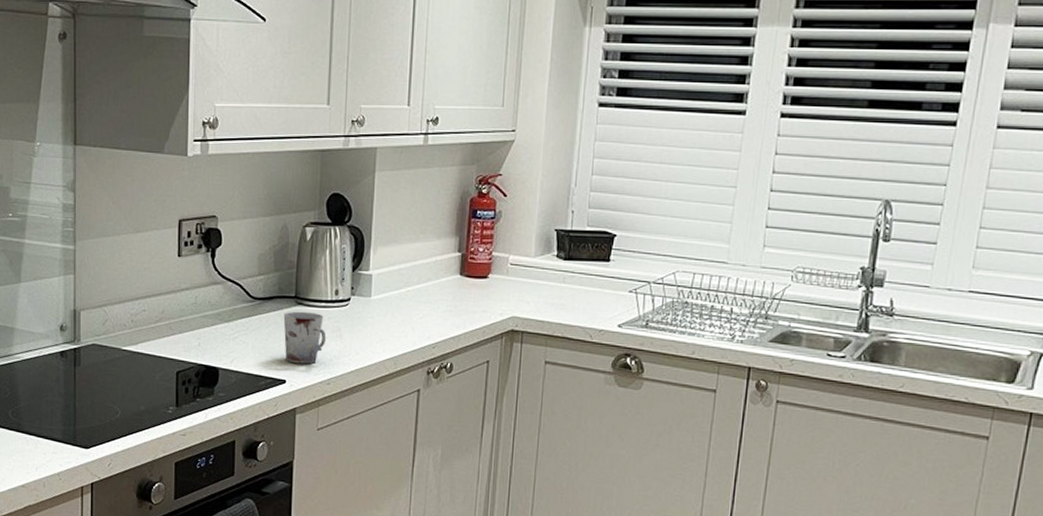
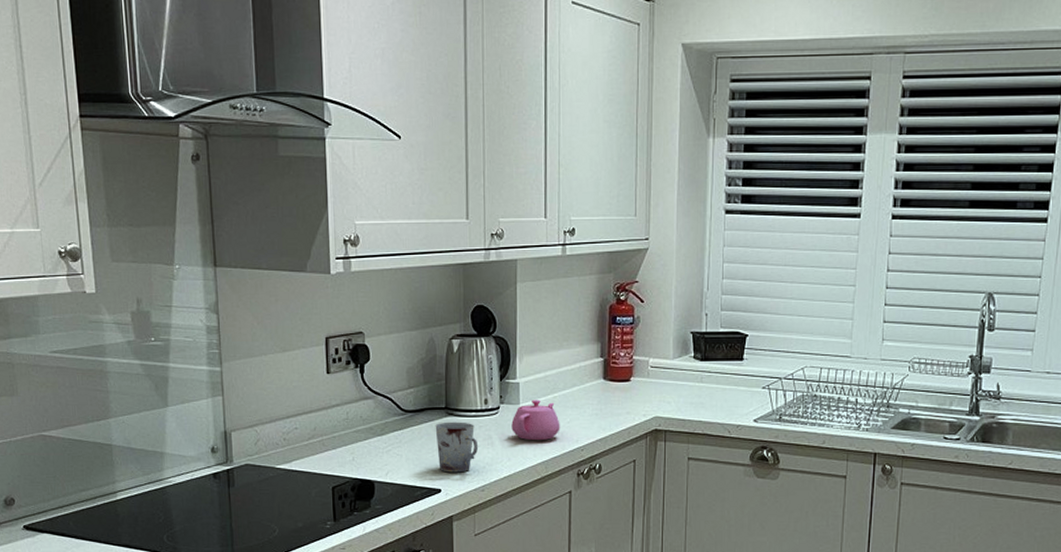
teapot: none [361,292,412,335] -> present [511,400,560,440]

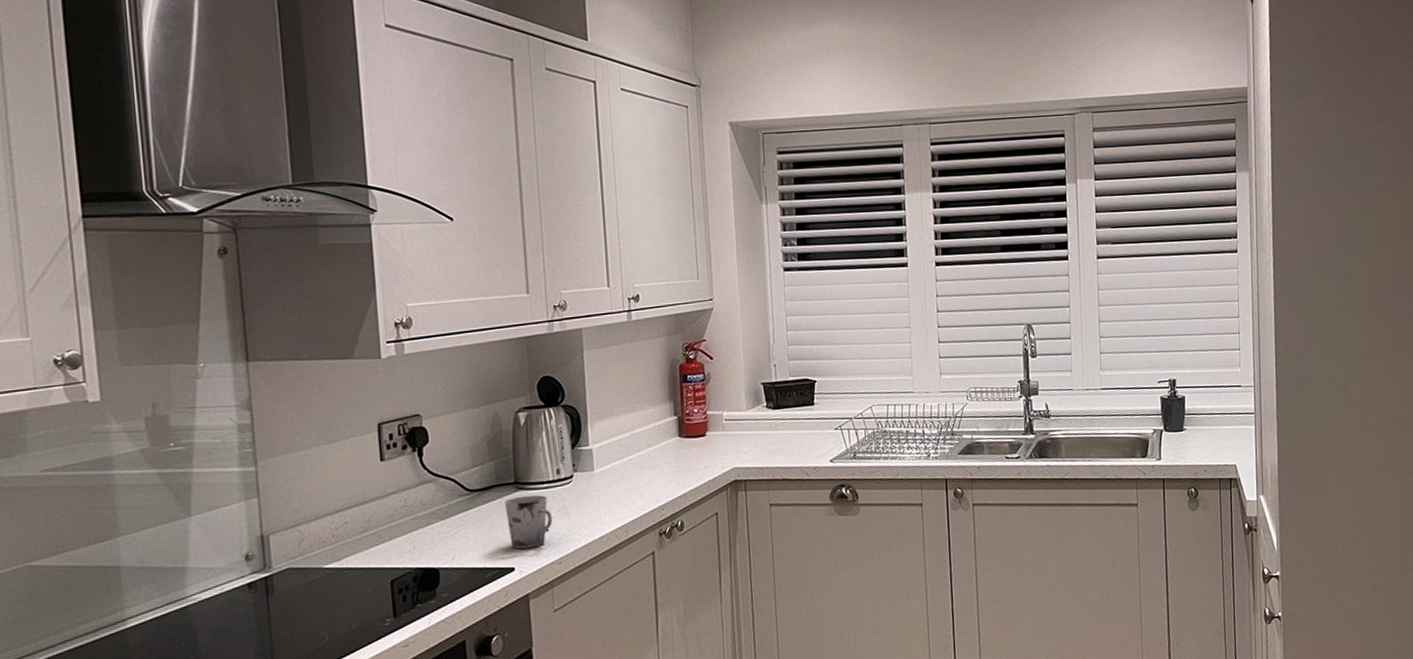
teapot: present [511,400,560,440] -> none [586,463,638,506]

